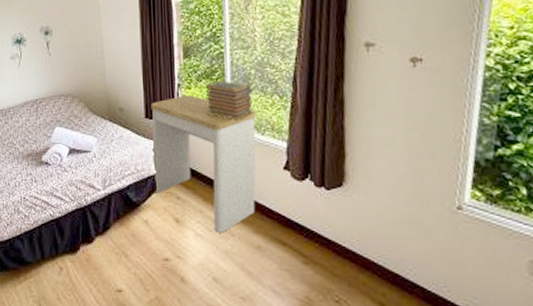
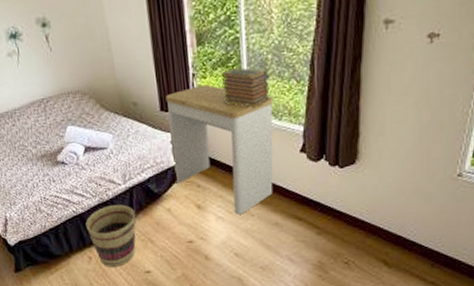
basket: none [61,211,113,281] -> present [86,205,136,267]

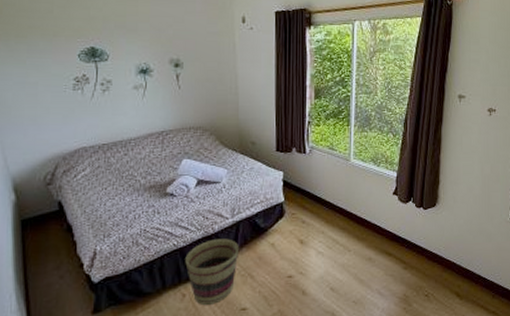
desk: present [165,84,274,214] -> none [282,132,374,250]
book stack: present [220,67,269,108] -> none [332,120,372,154]

